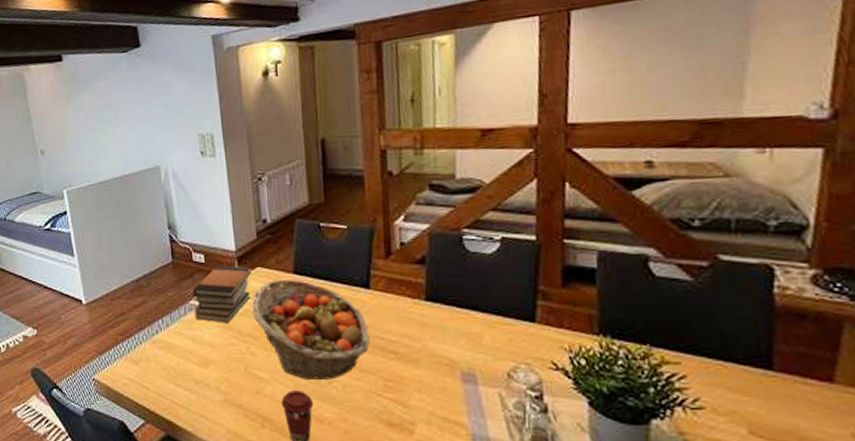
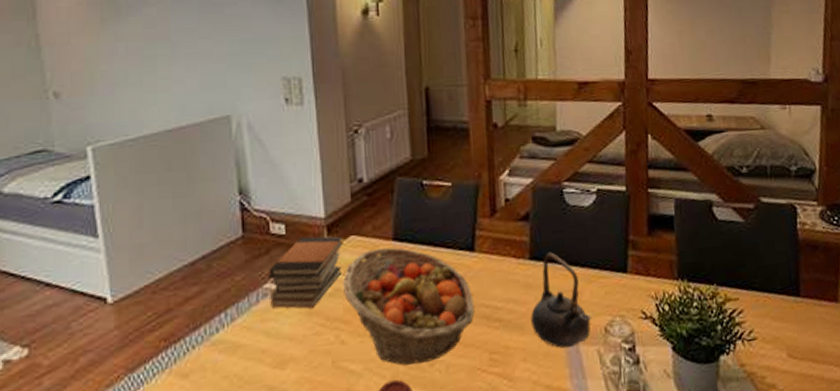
teapot: none [426,295,494,386] -> present [531,252,592,348]

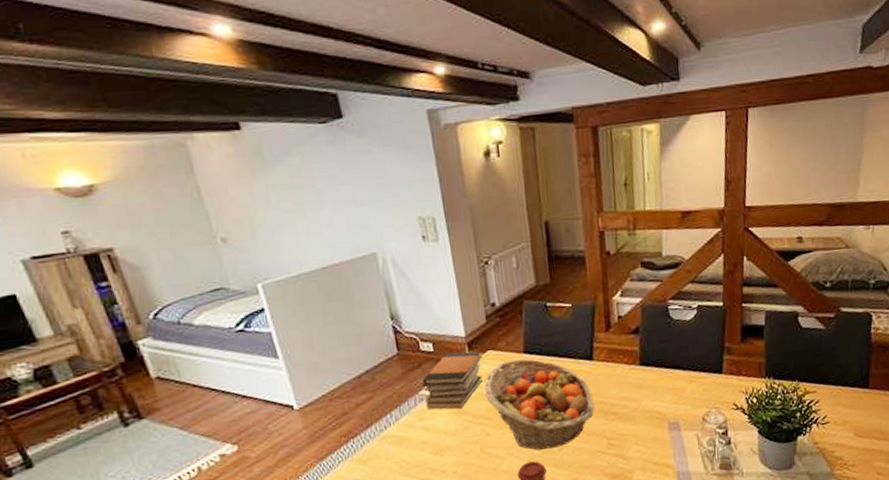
teapot: present [531,252,592,348] -> none [641,358,692,434]

